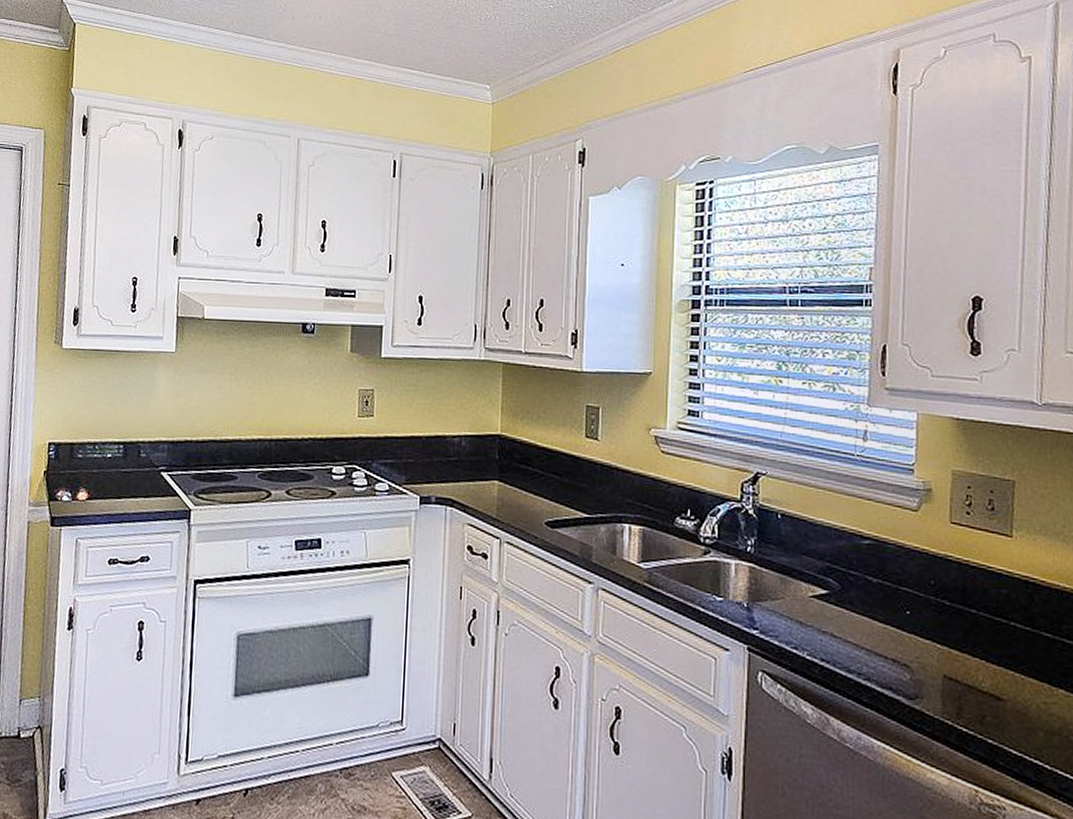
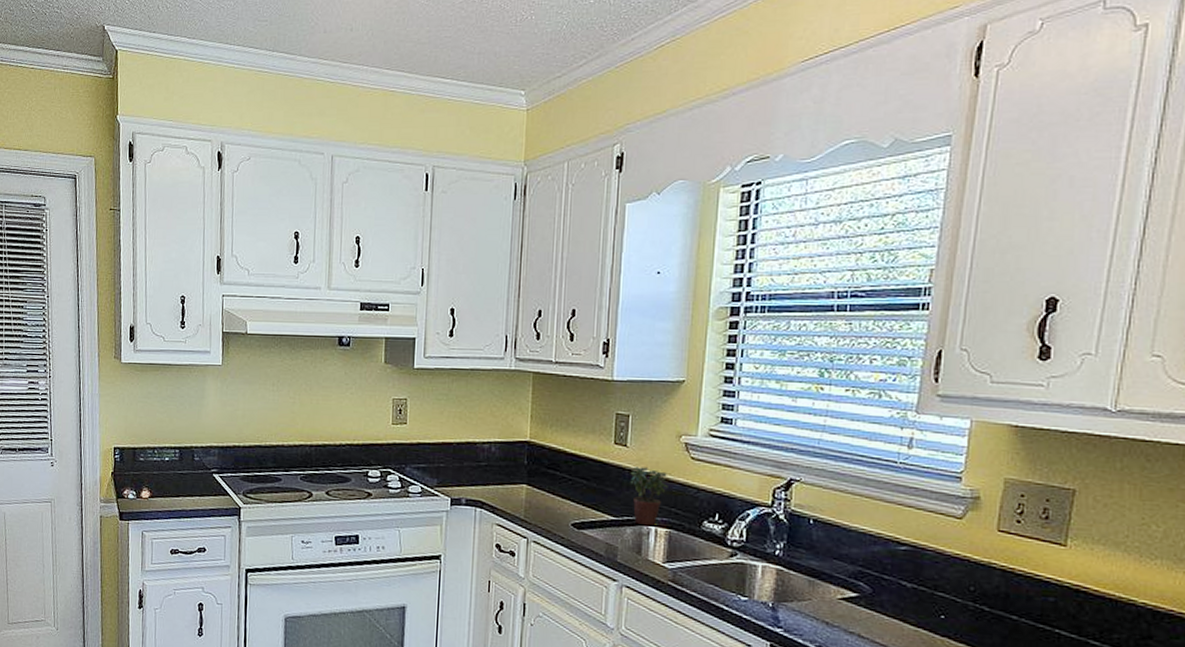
potted plant: none [602,461,640,524] -> present [630,466,668,527]

